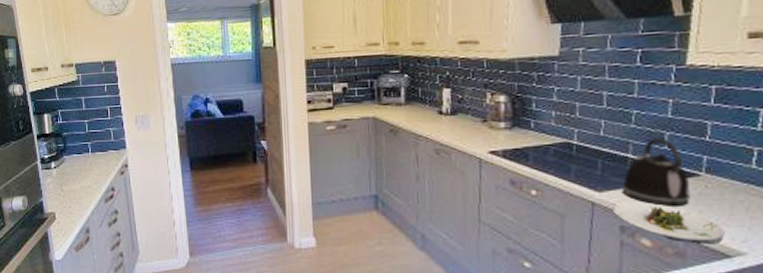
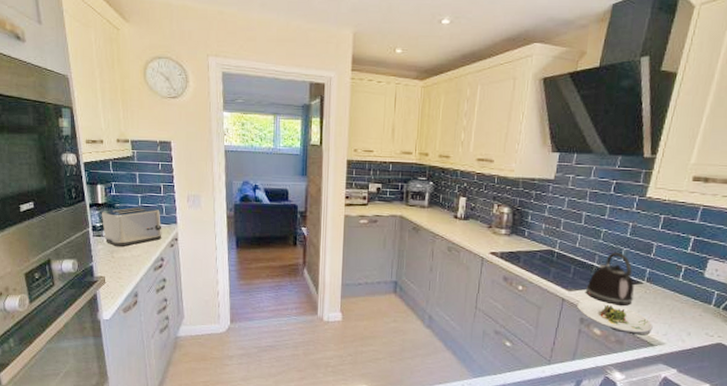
toaster: none [50,132,111,179] -> present [102,206,162,247]

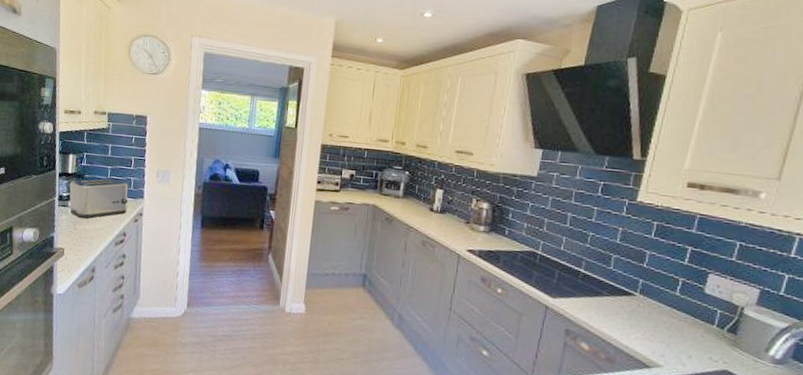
salad plate: present [576,300,653,336] -> none [561,309,648,355]
kettle: present [586,252,634,306] -> none [572,258,626,320]

